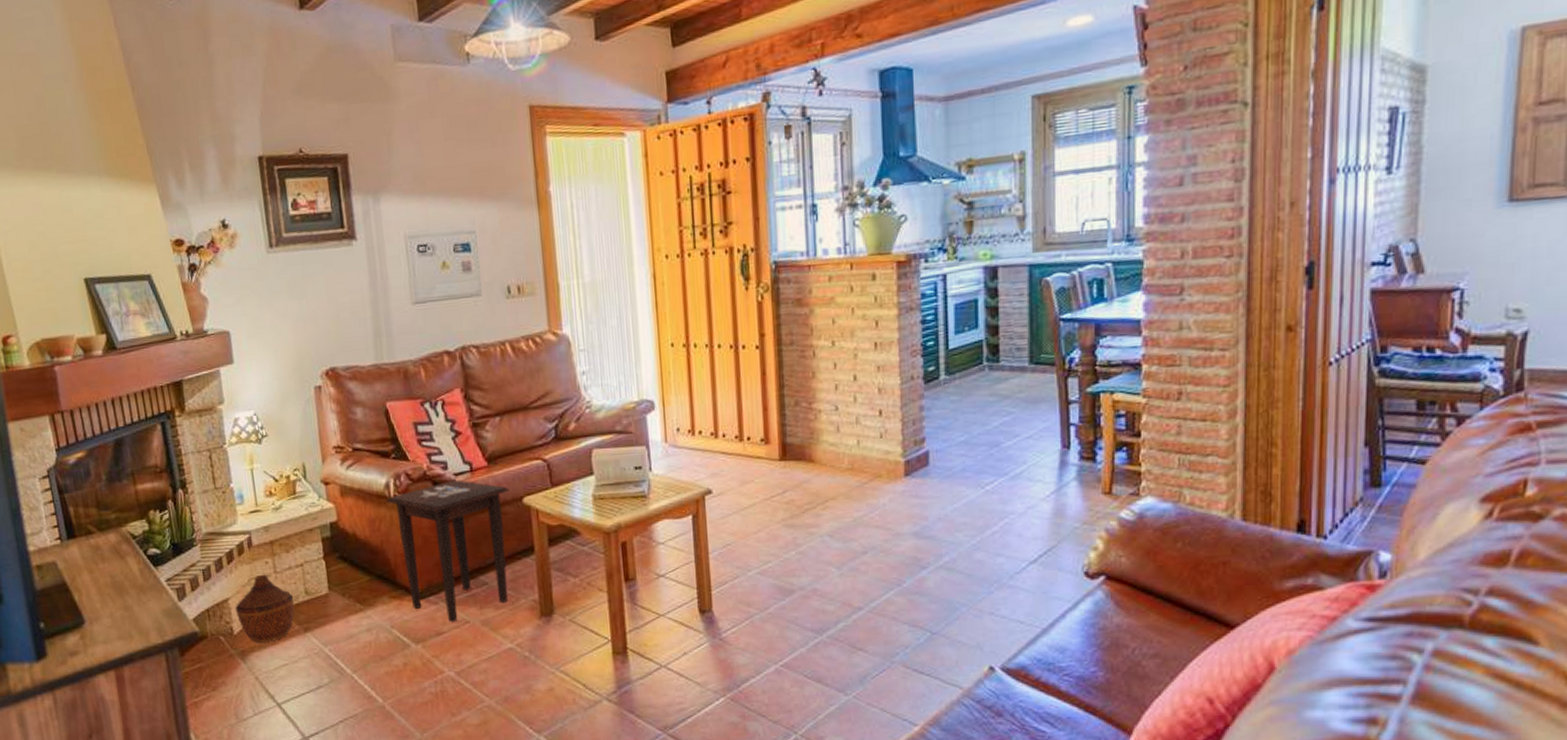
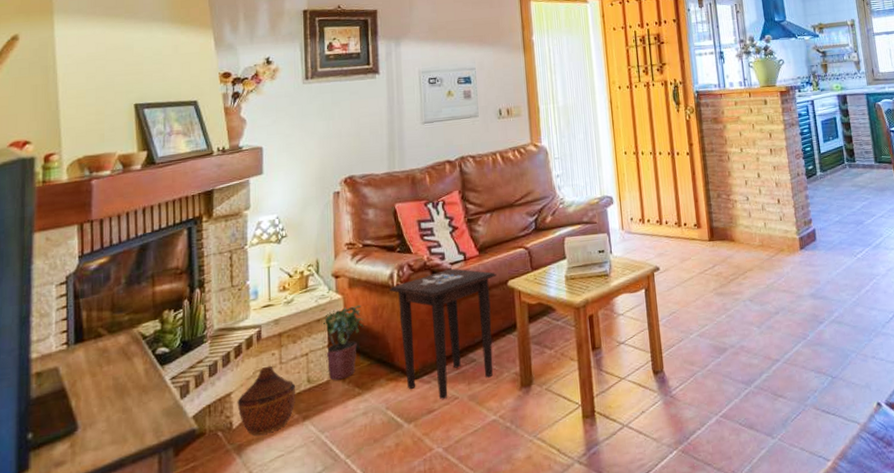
potted plant: none [317,516,360,594] -> present [324,305,364,381]

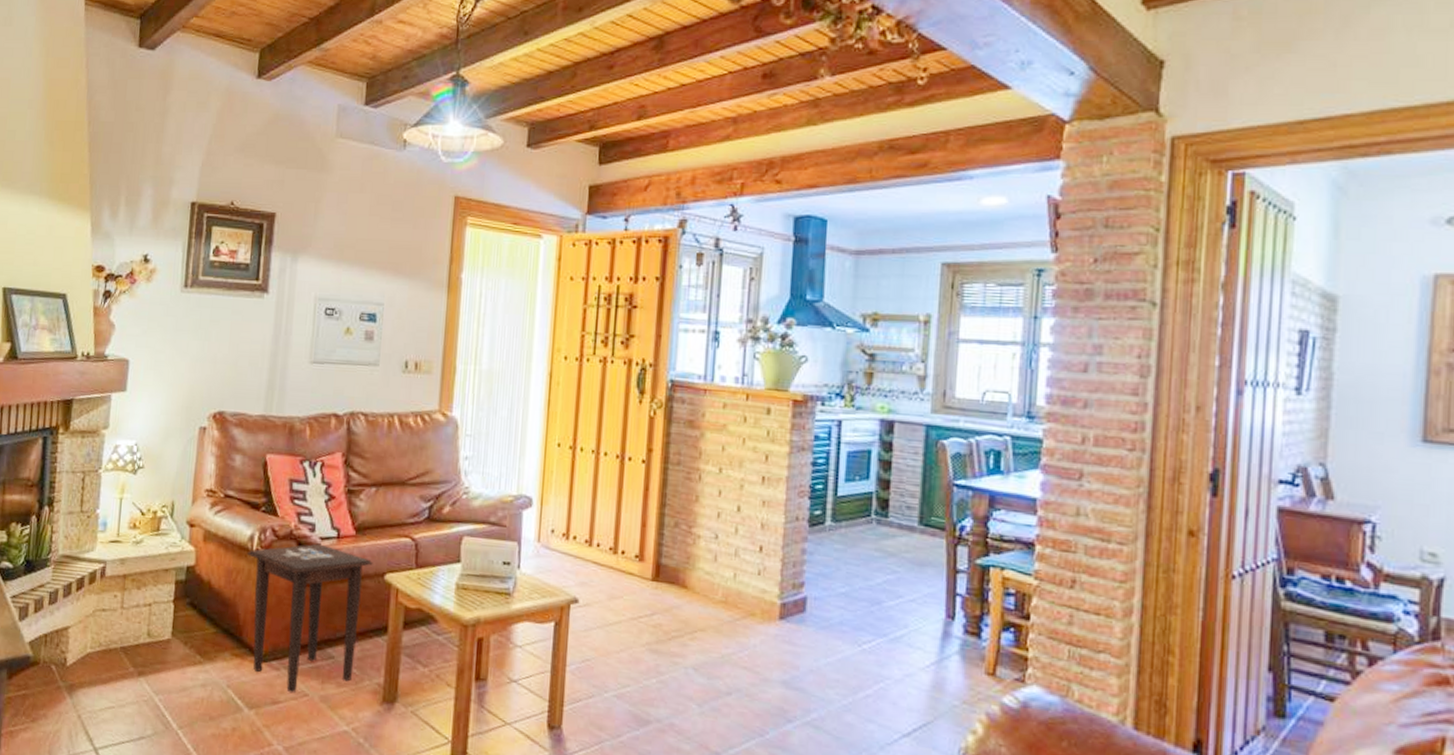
woven basket: present [237,365,296,435] -> none [73,607,135,680]
potted plant: present [324,305,364,381] -> none [168,562,215,642]

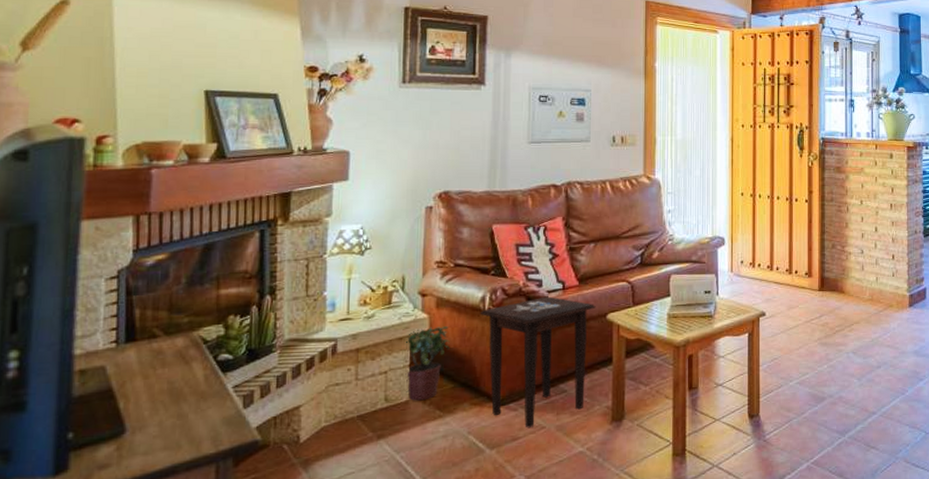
potted plant: none [168,562,215,642] -> present [405,326,450,401]

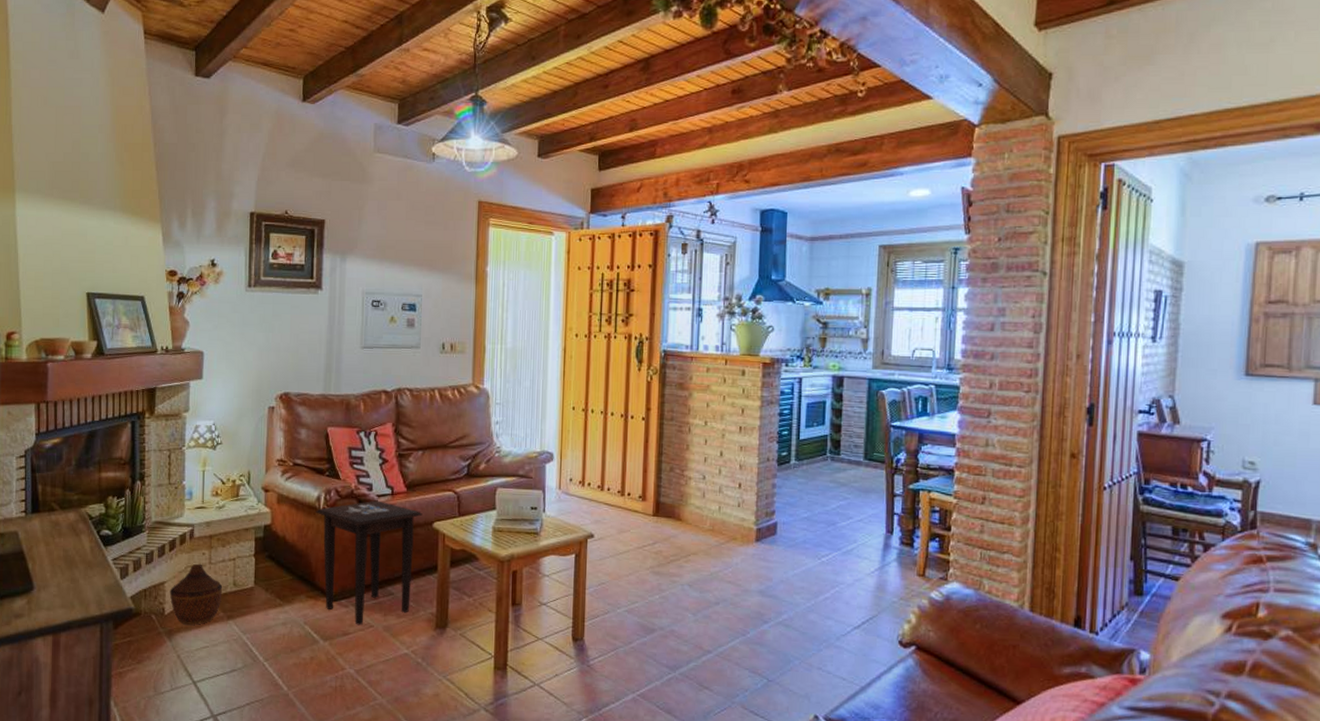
woven basket: none [306,381,372,451] -> present [169,563,223,625]
potted plant: present [405,326,450,401] -> none [250,521,289,589]

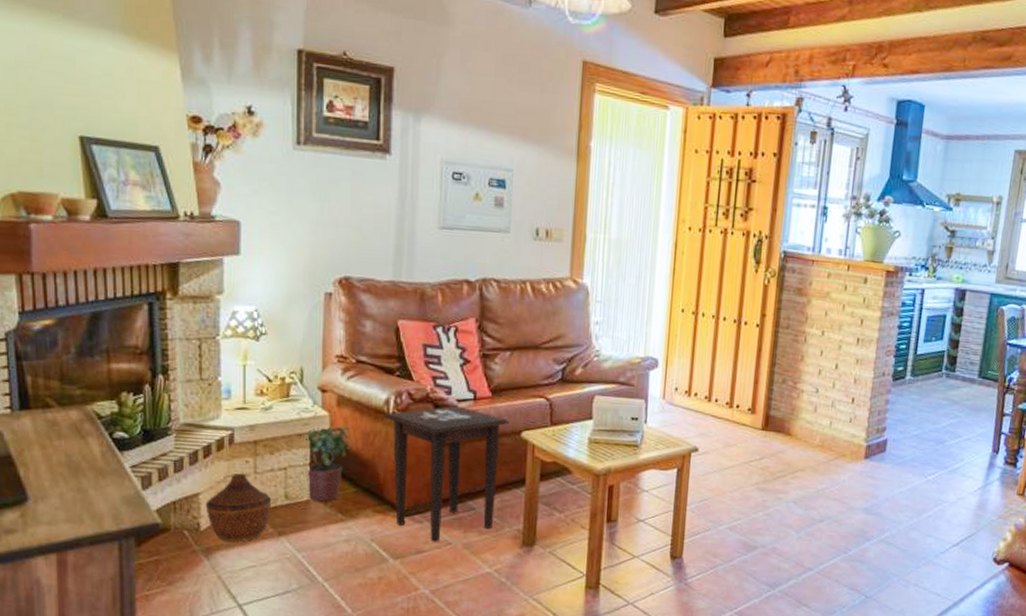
potted plant: none [250,521,289,589] -> present [305,426,352,502]

